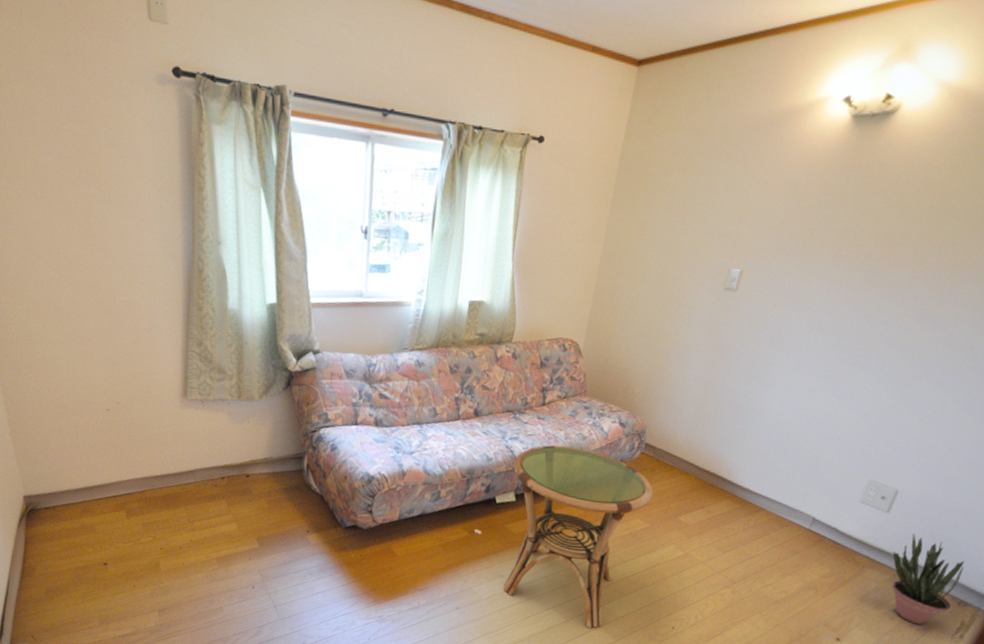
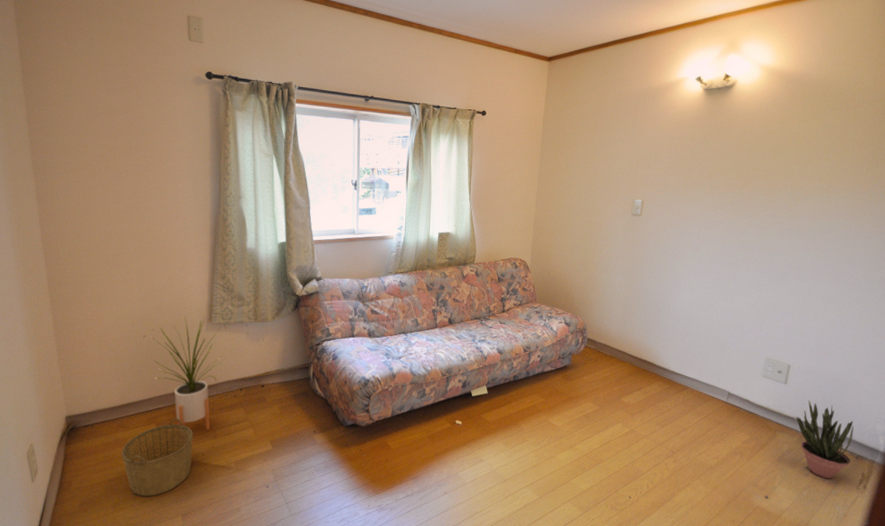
basket: none [88,505,169,589] -> present [121,418,193,497]
house plant: none [118,390,201,528] -> present [152,317,223,437]
side table: present [503,445,653,628] -> none [484,345,599,503]

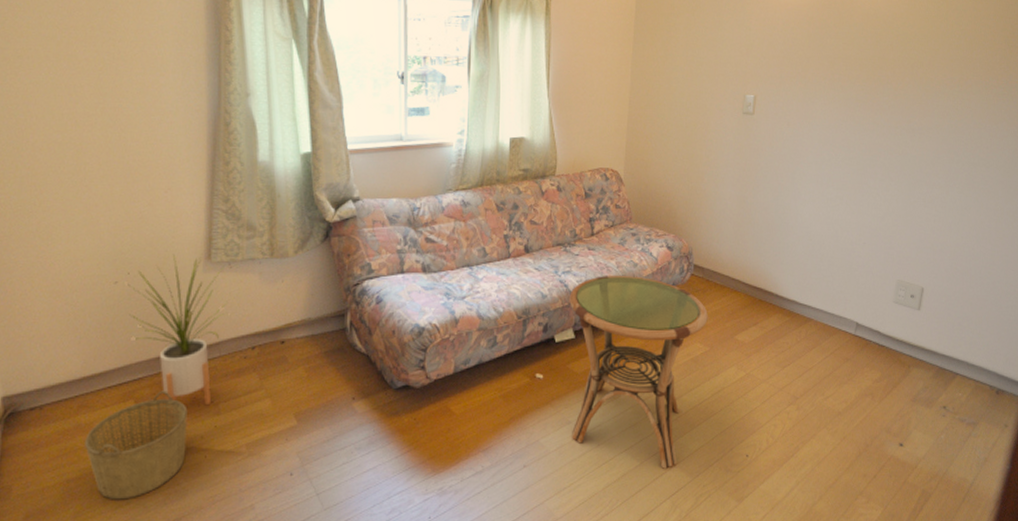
side table: none [484,345,599,503] -> present [569,276,708,469]
potted plant: present [796,400,854,479] -> none [932,328,993,419]

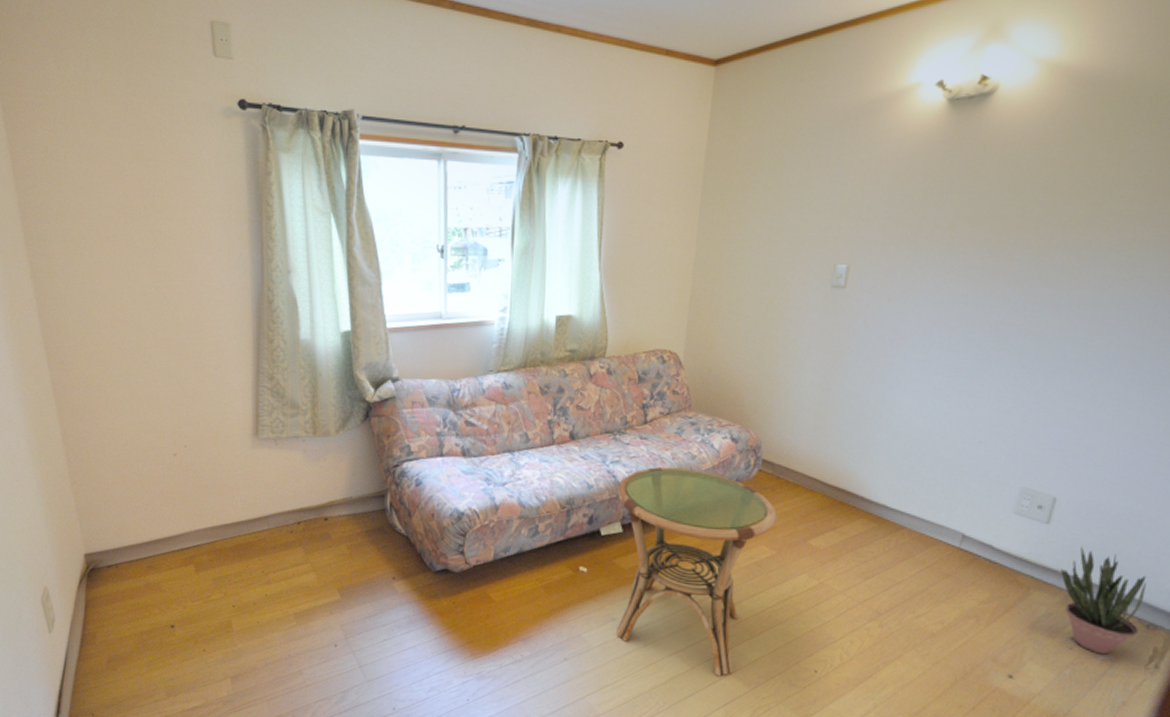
basket: present [85,390,188,500] -> none [154,558,241,655]
house plant: present [127,255,227,416] -> none [185,430,274,582]
potted plant: none [932,328,993,419] -> present [1061,546,1147,655]

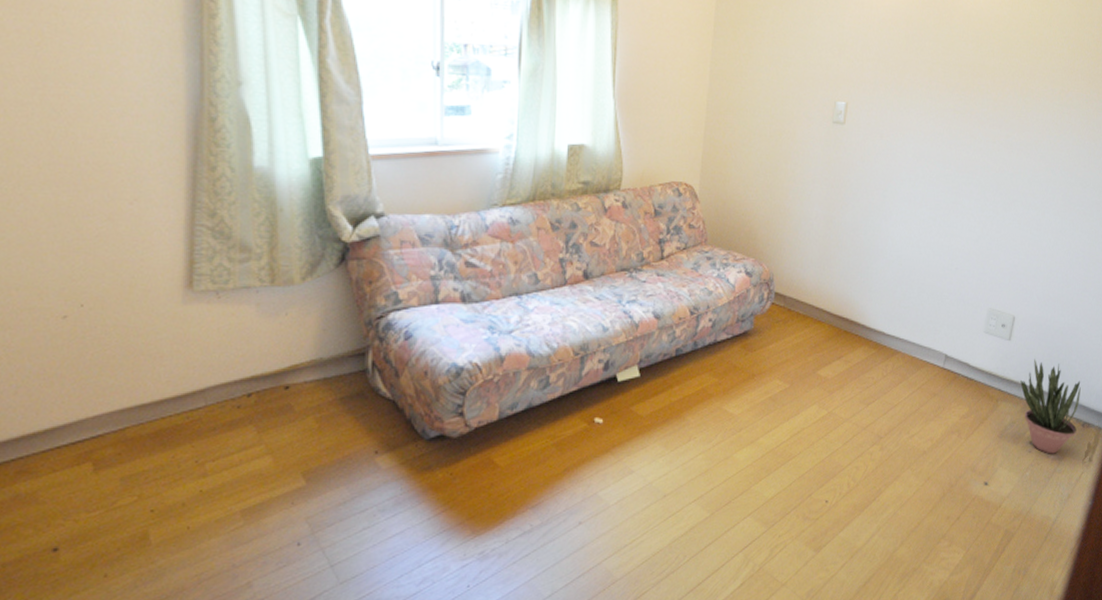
side table: present [617,467,777,676] -> none [634,305,789,519]

